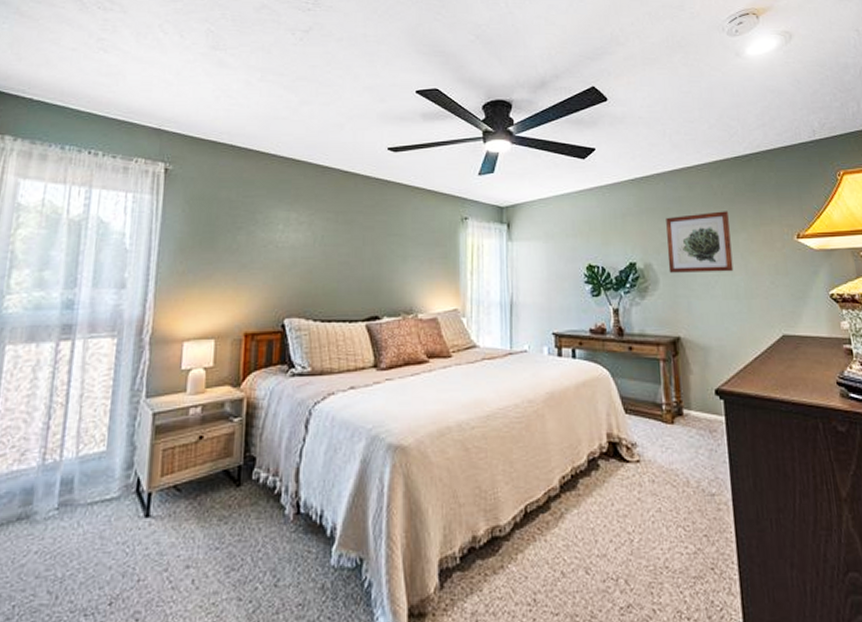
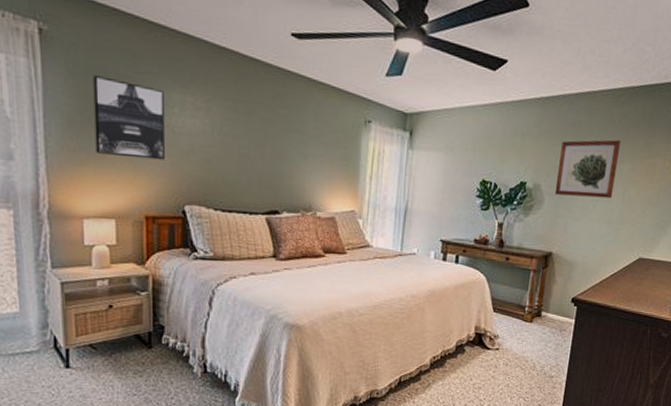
wall art: none [203,203,270,276] -> present [93,75,165,160]

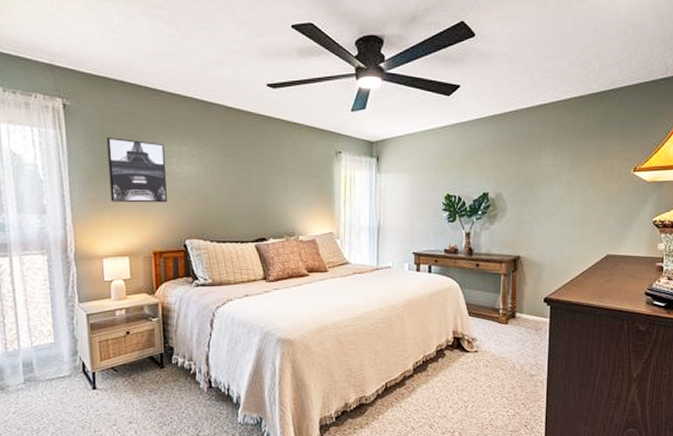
wall art: present [554,139,622,199] -> none [516,146,576,202]

